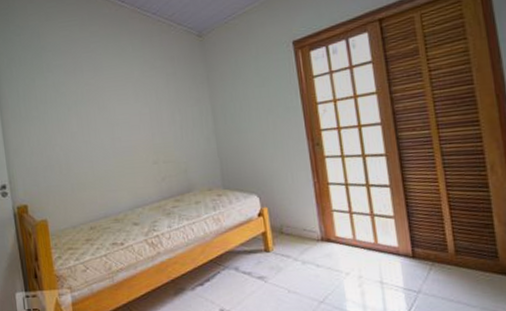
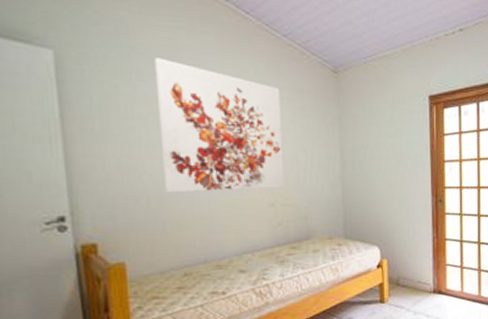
wall art: none [58,51,166,160] -> present [154,58,286,193]

